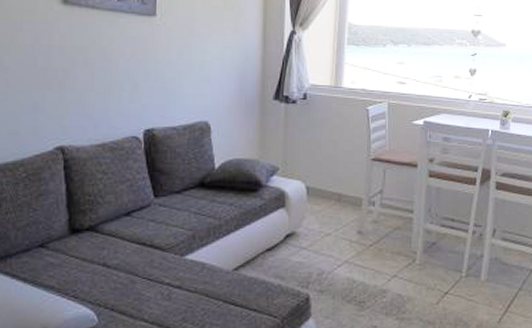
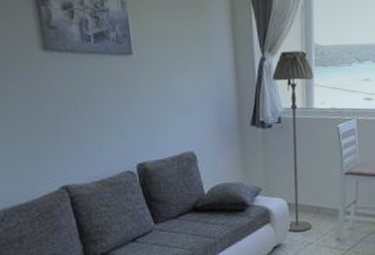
floor lamp: none [302,27,346,221] -> present [272,50,314,232]

